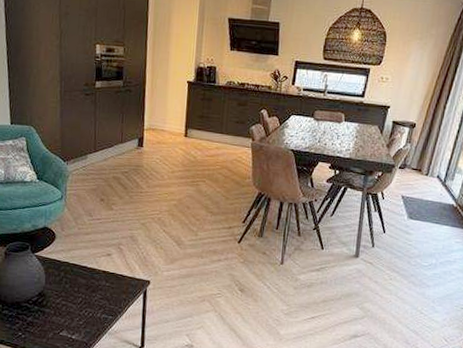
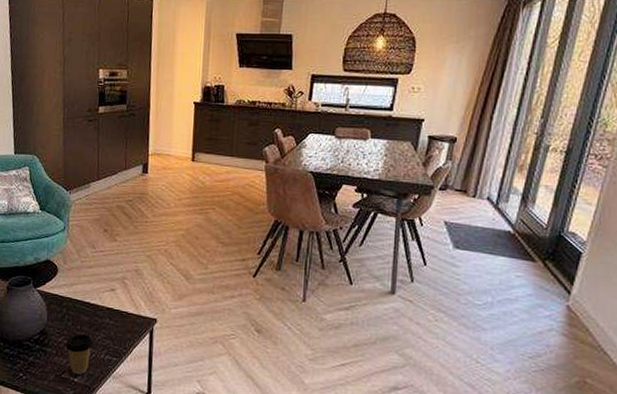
coffee cup: none [63,295,91,332] -> present [65,333,94,375]

